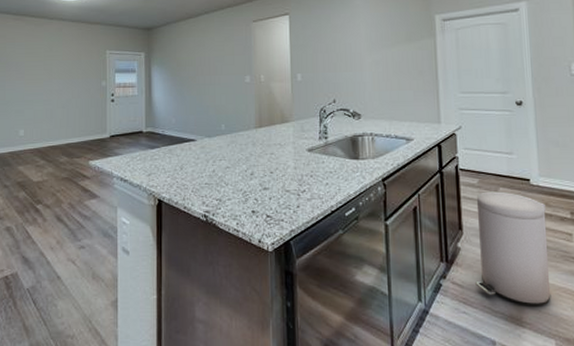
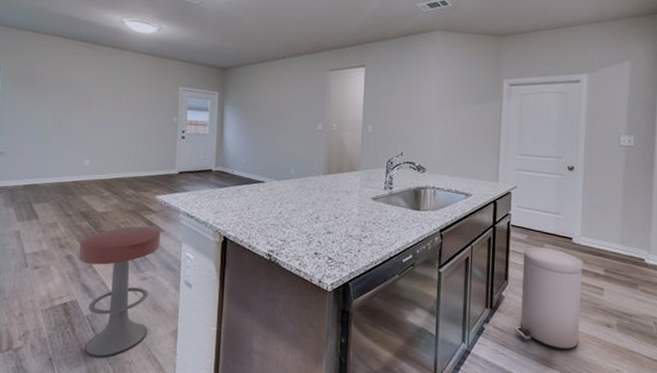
bar stool: none [17,193,97,332] -> present [79,226,161,357]

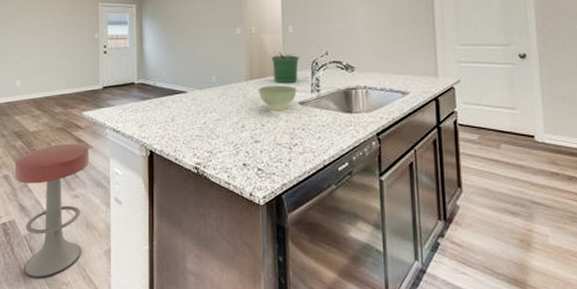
bowl: none [334,181,371,205] -> present [258,85,297,111]
planter: none [350,149,377,180] -> present [272,52,301,83]
pedal bin: present [513,247,583,351] -> none [474,148,558,270]

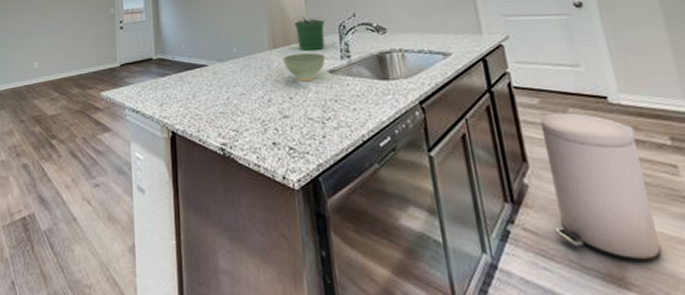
bar stool: present [14,143,90,278] -> none [33,126,110,280]
pedal bin: none [474,148,558,270] -> present [539,112,662,262]

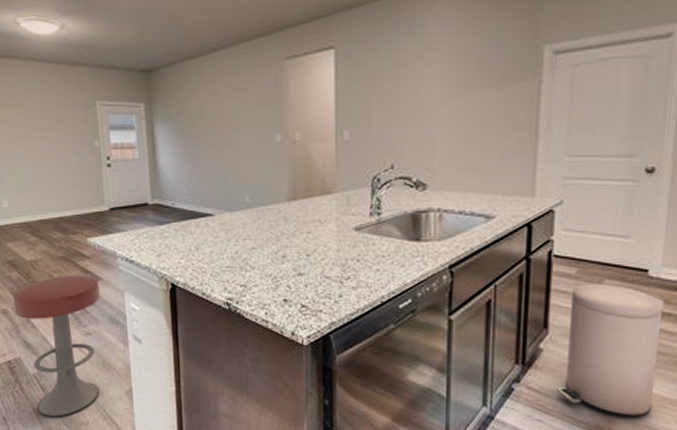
bar stool: none [33,126,110,280] -> present [12,274,100,418]
bowl: present [282,53,325,82] -> none [303,207,352,238]
planter: present [295,16,326,51] -> none [321,165,358,204]

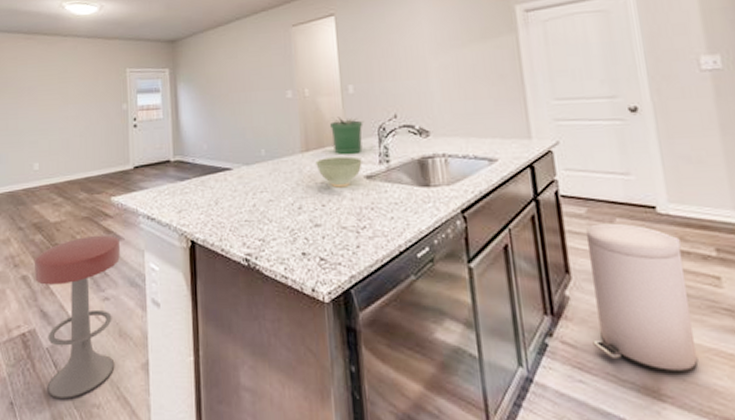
bowl: none [303,207,352,238] -> present [315,156,362,188]
planter: none [321,165,358,204] -> present [330,116,365,154]

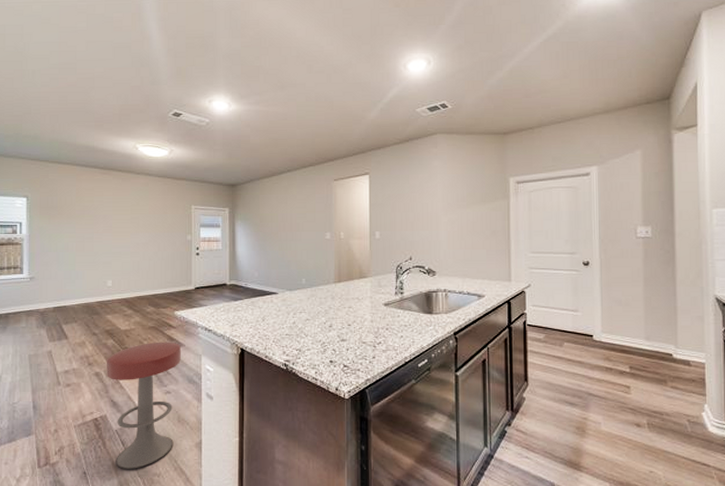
bowl: present [315,156,362,188] -> none [345,288,382,312]
planter: present [330,116,365,154] -> none [359,256,386,286]
pedal bin: present [585,223,699,374] -> none [537,346,608,453]

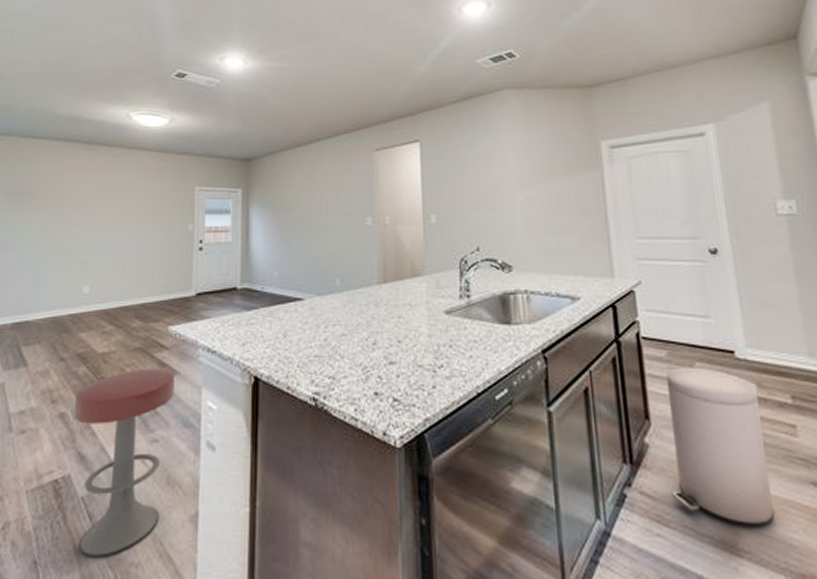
pedal bin: none [537,346,608,453] -> present [665,367,775,527]

